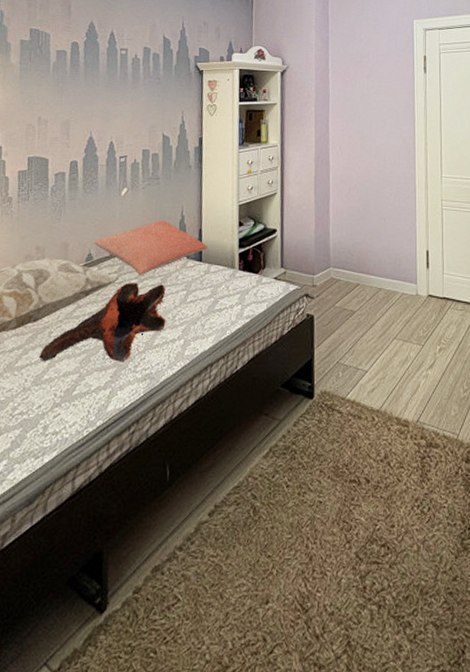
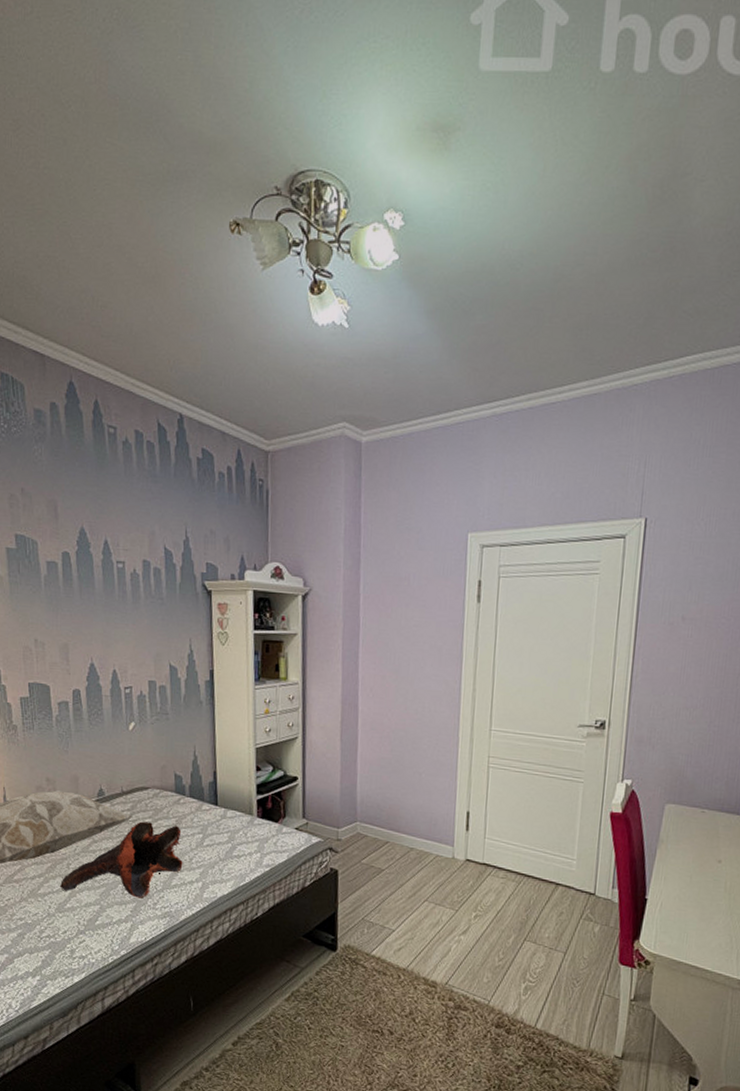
pillow: present [93,220,208,276] -> none [103,759,223,816]

